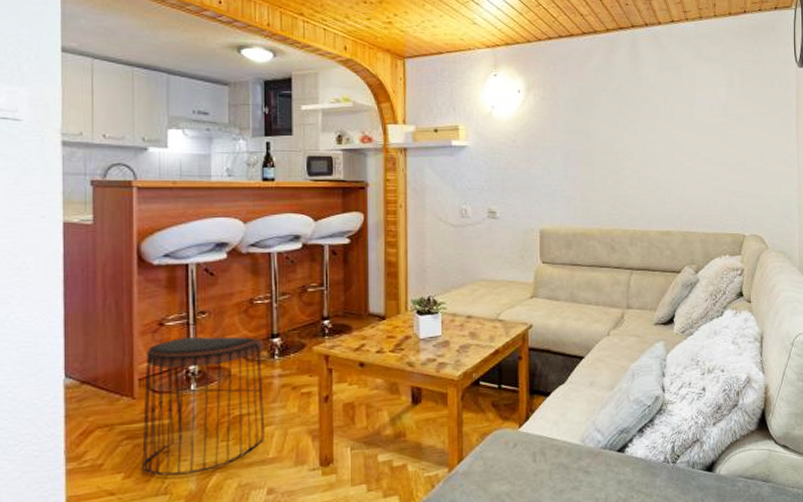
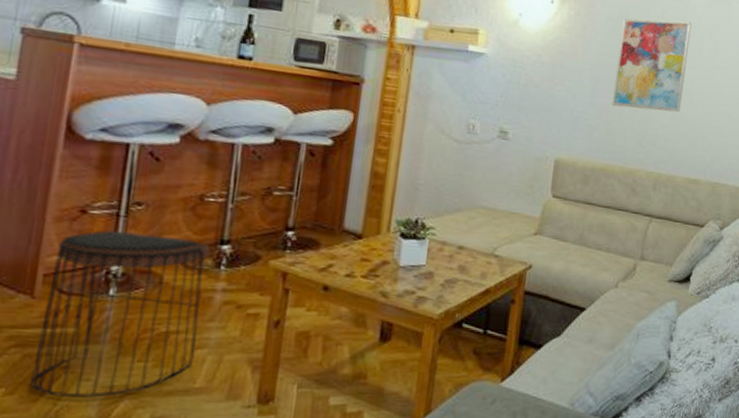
wall art: none [583,90,647,176] -> present [612,18,692,113]

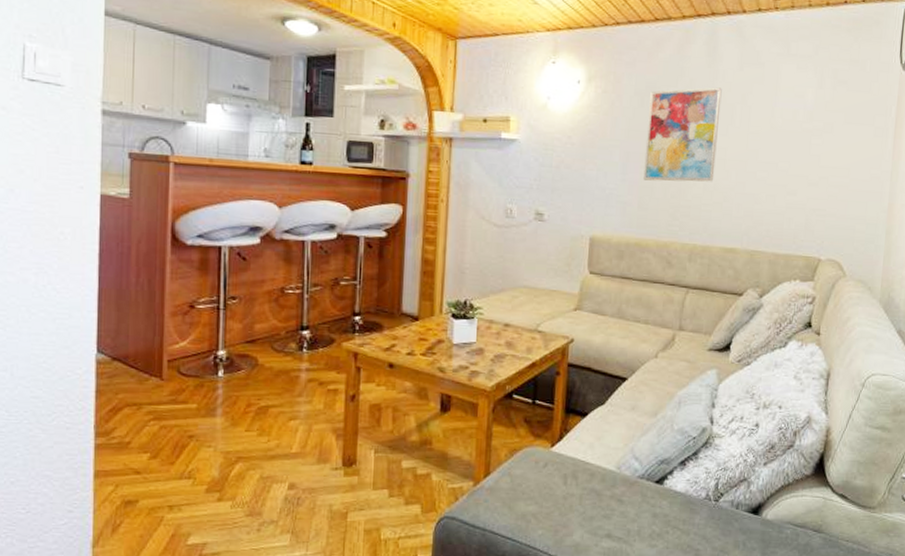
stool: present [30,230,211,398] -> none [168,322,294,461]

